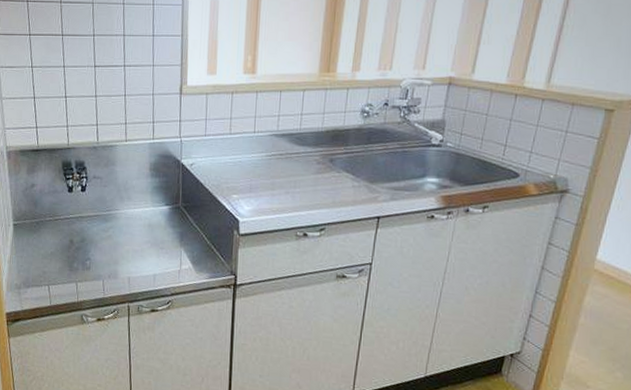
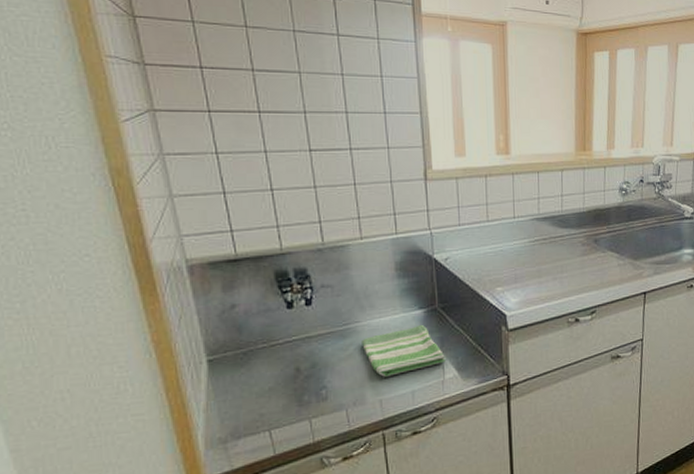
dish towel: none [119,218,183,259] -> present [362,324,445,377]

